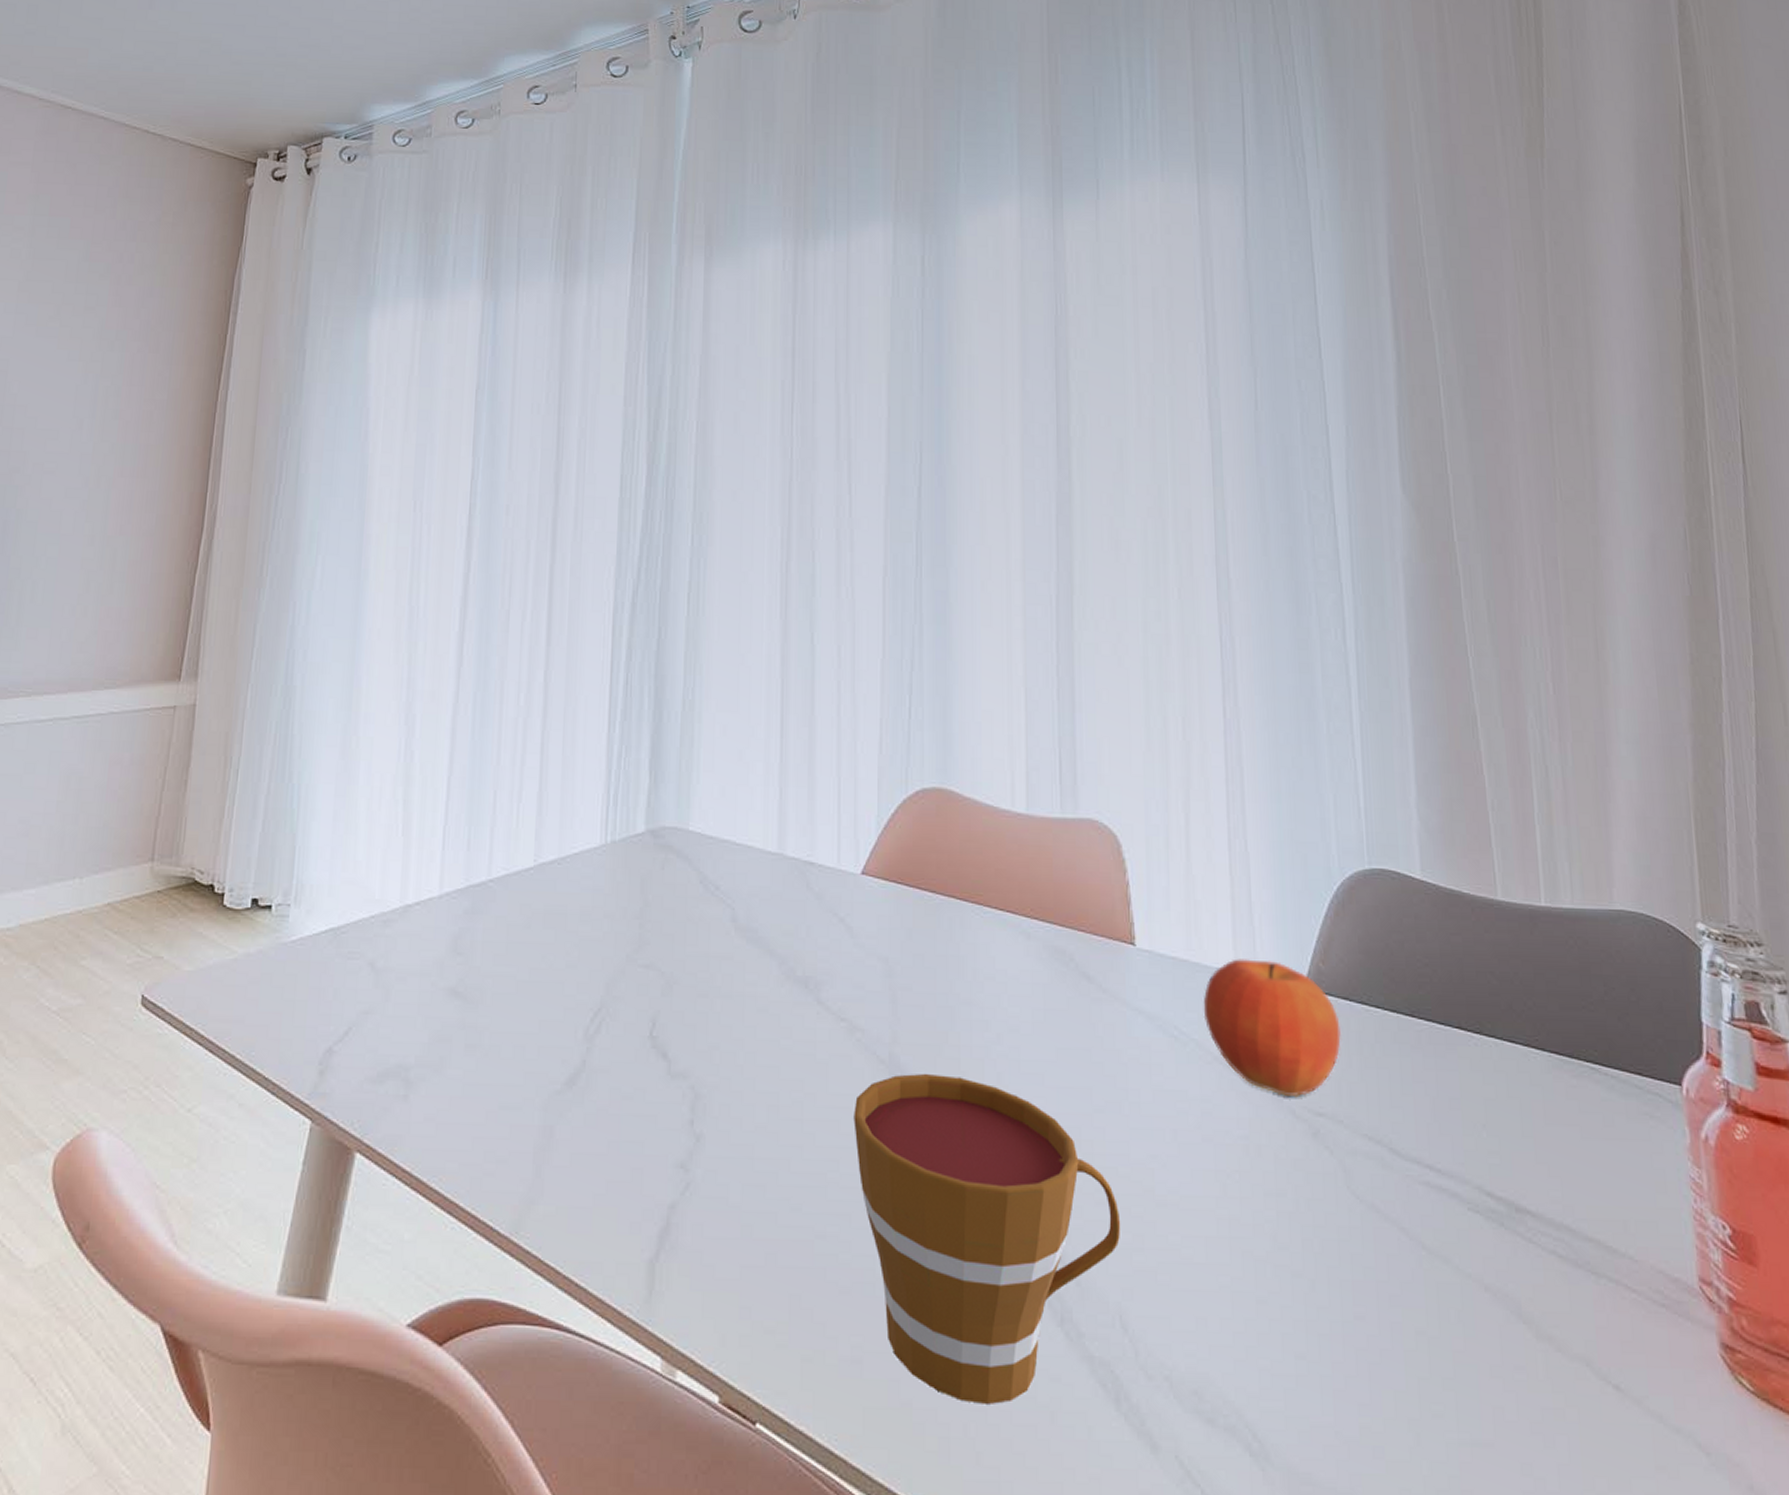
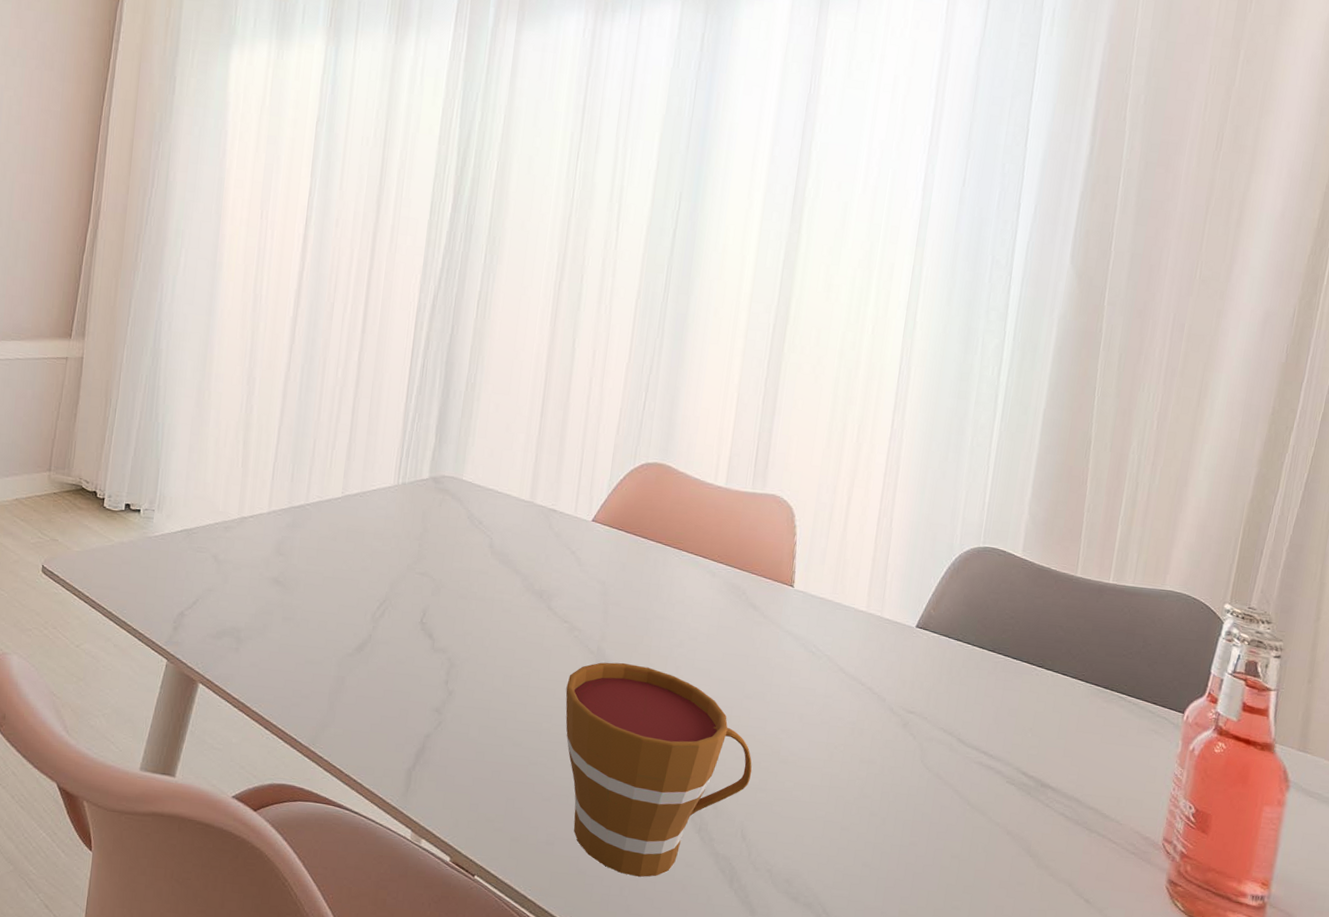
fruit: present [1203,959,1341,1098] -> none [836,602,938,700]

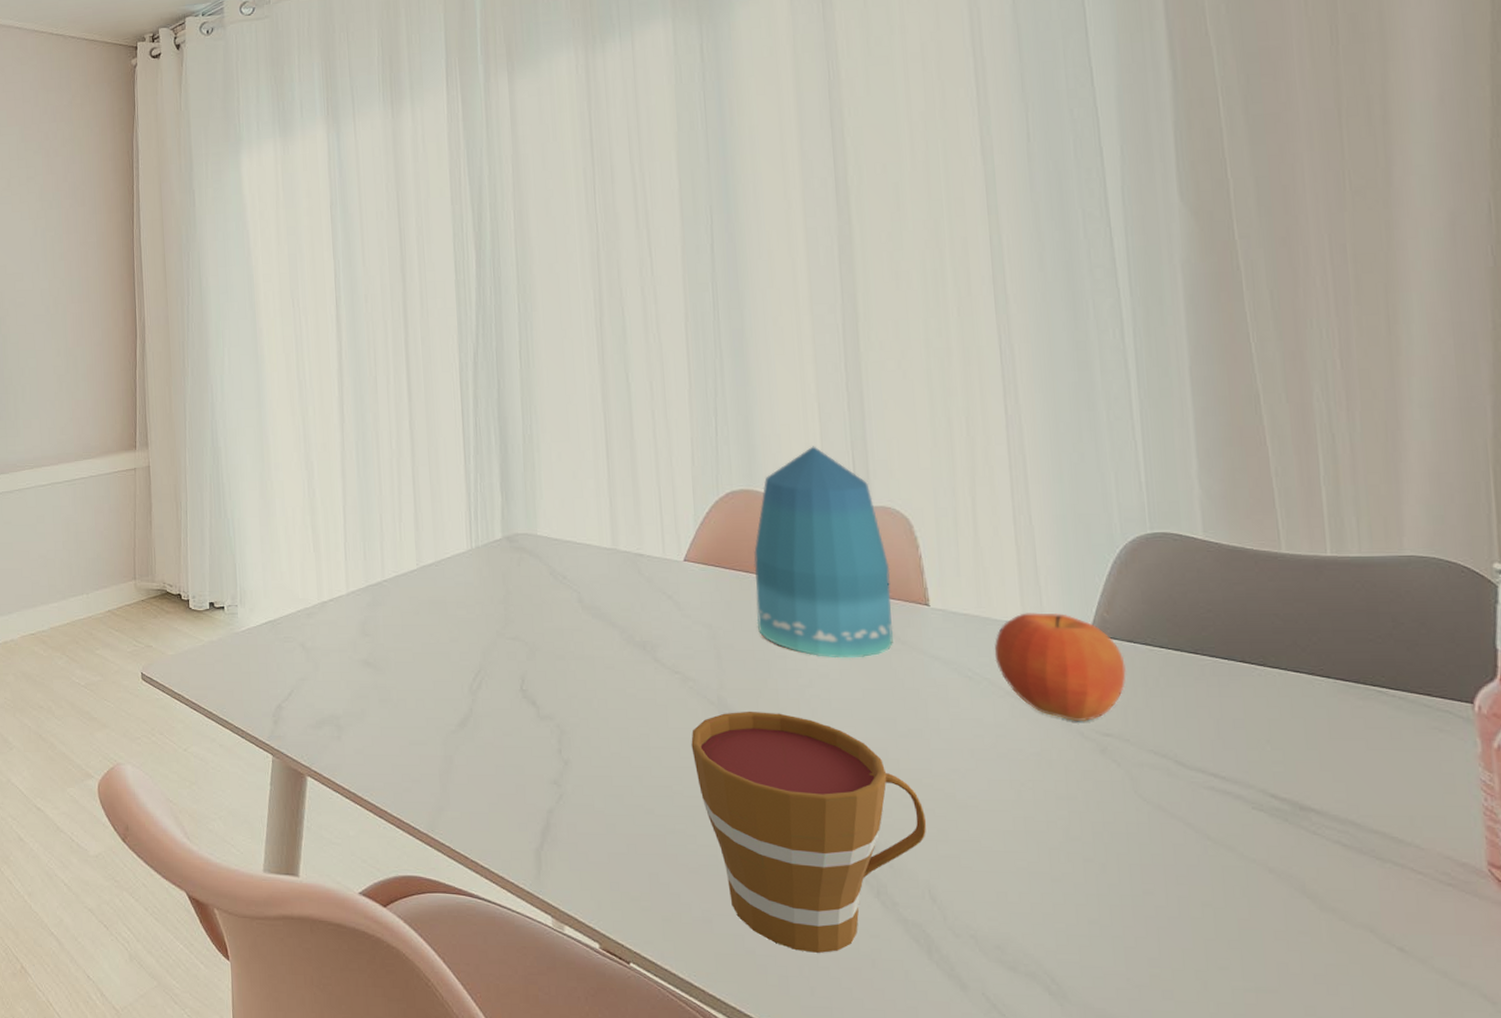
vase: none [644,432,769,626] -> present [753,446,893,659]
fruit: none [836,602,938,700] -> present [994,613,1126,722]

